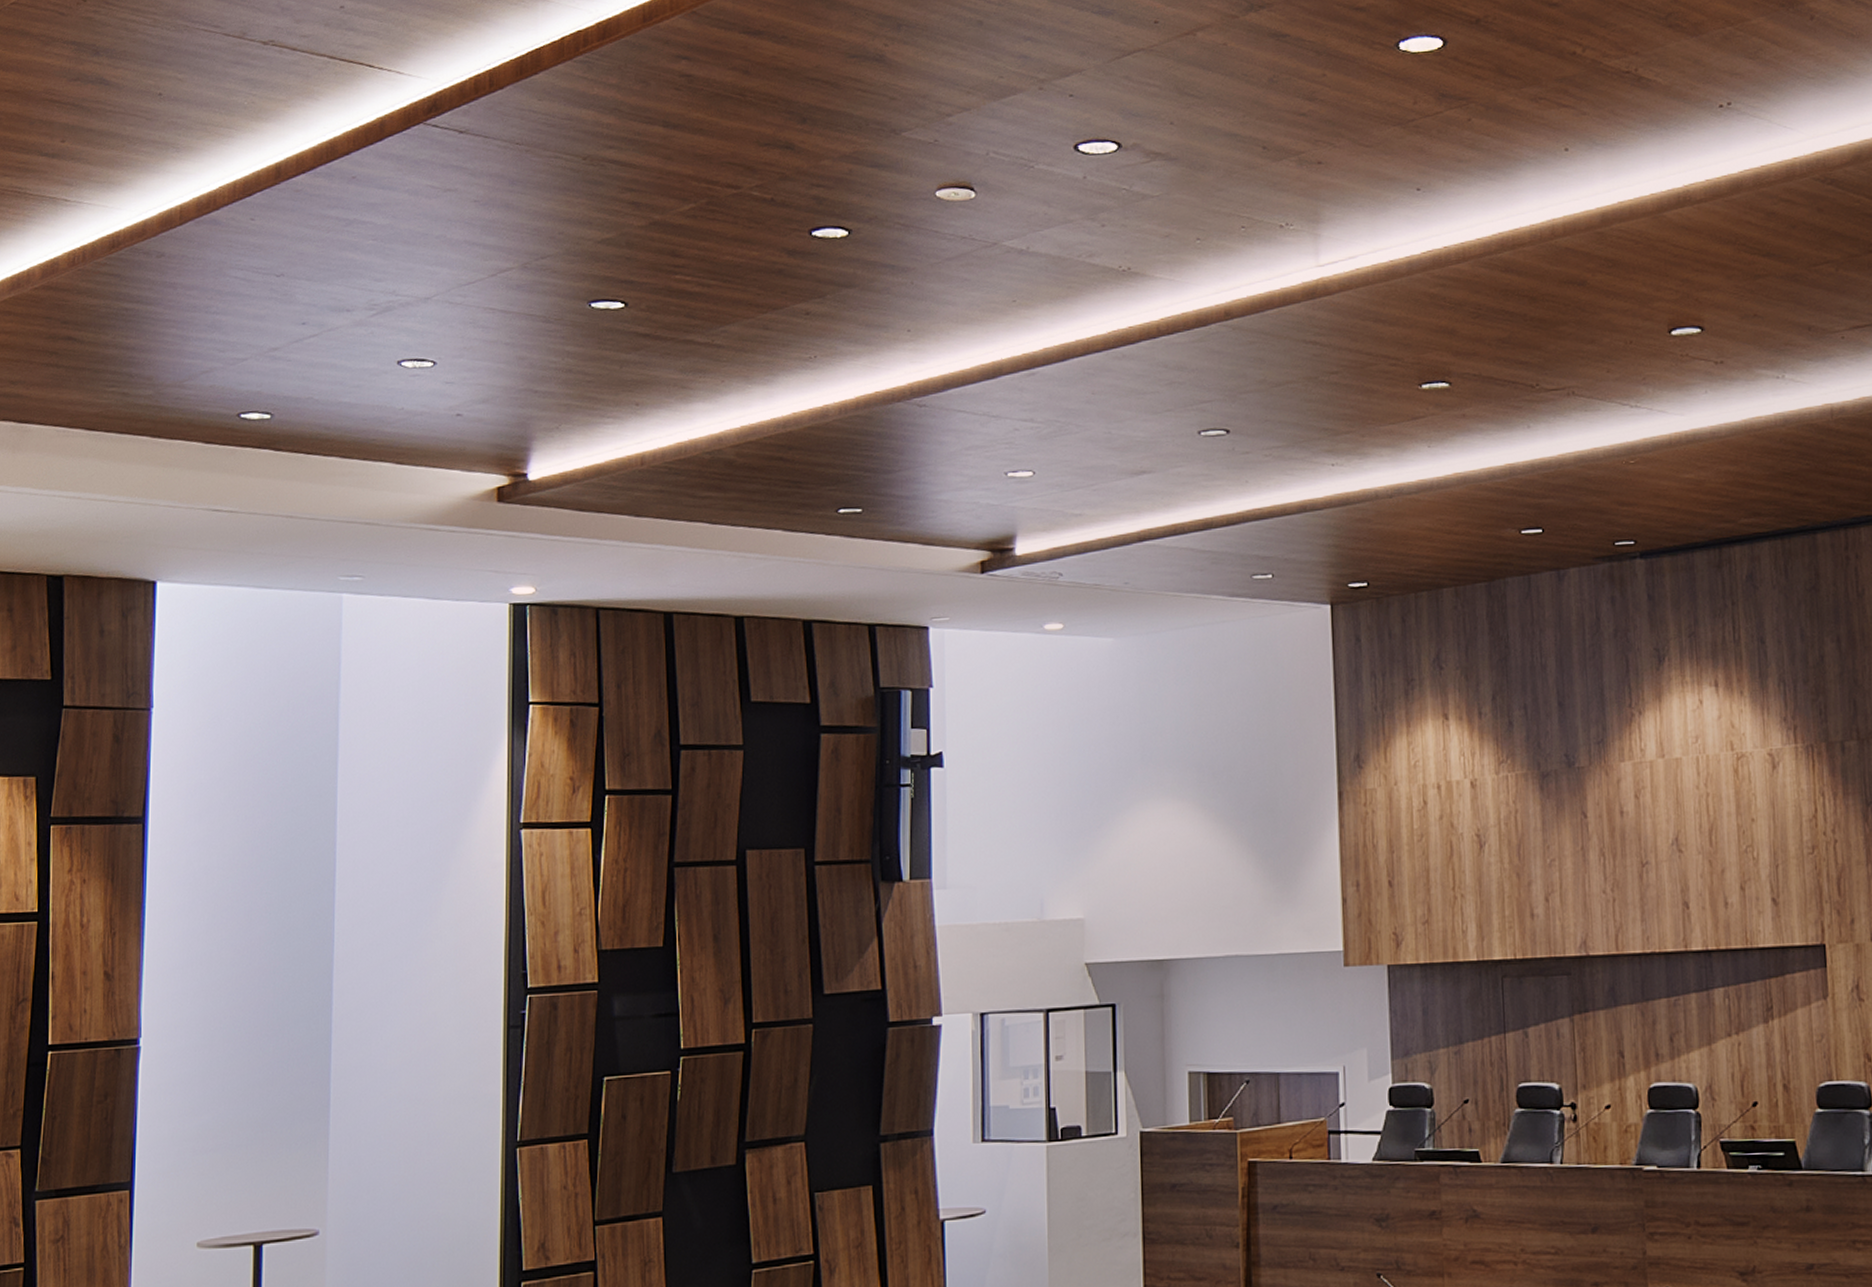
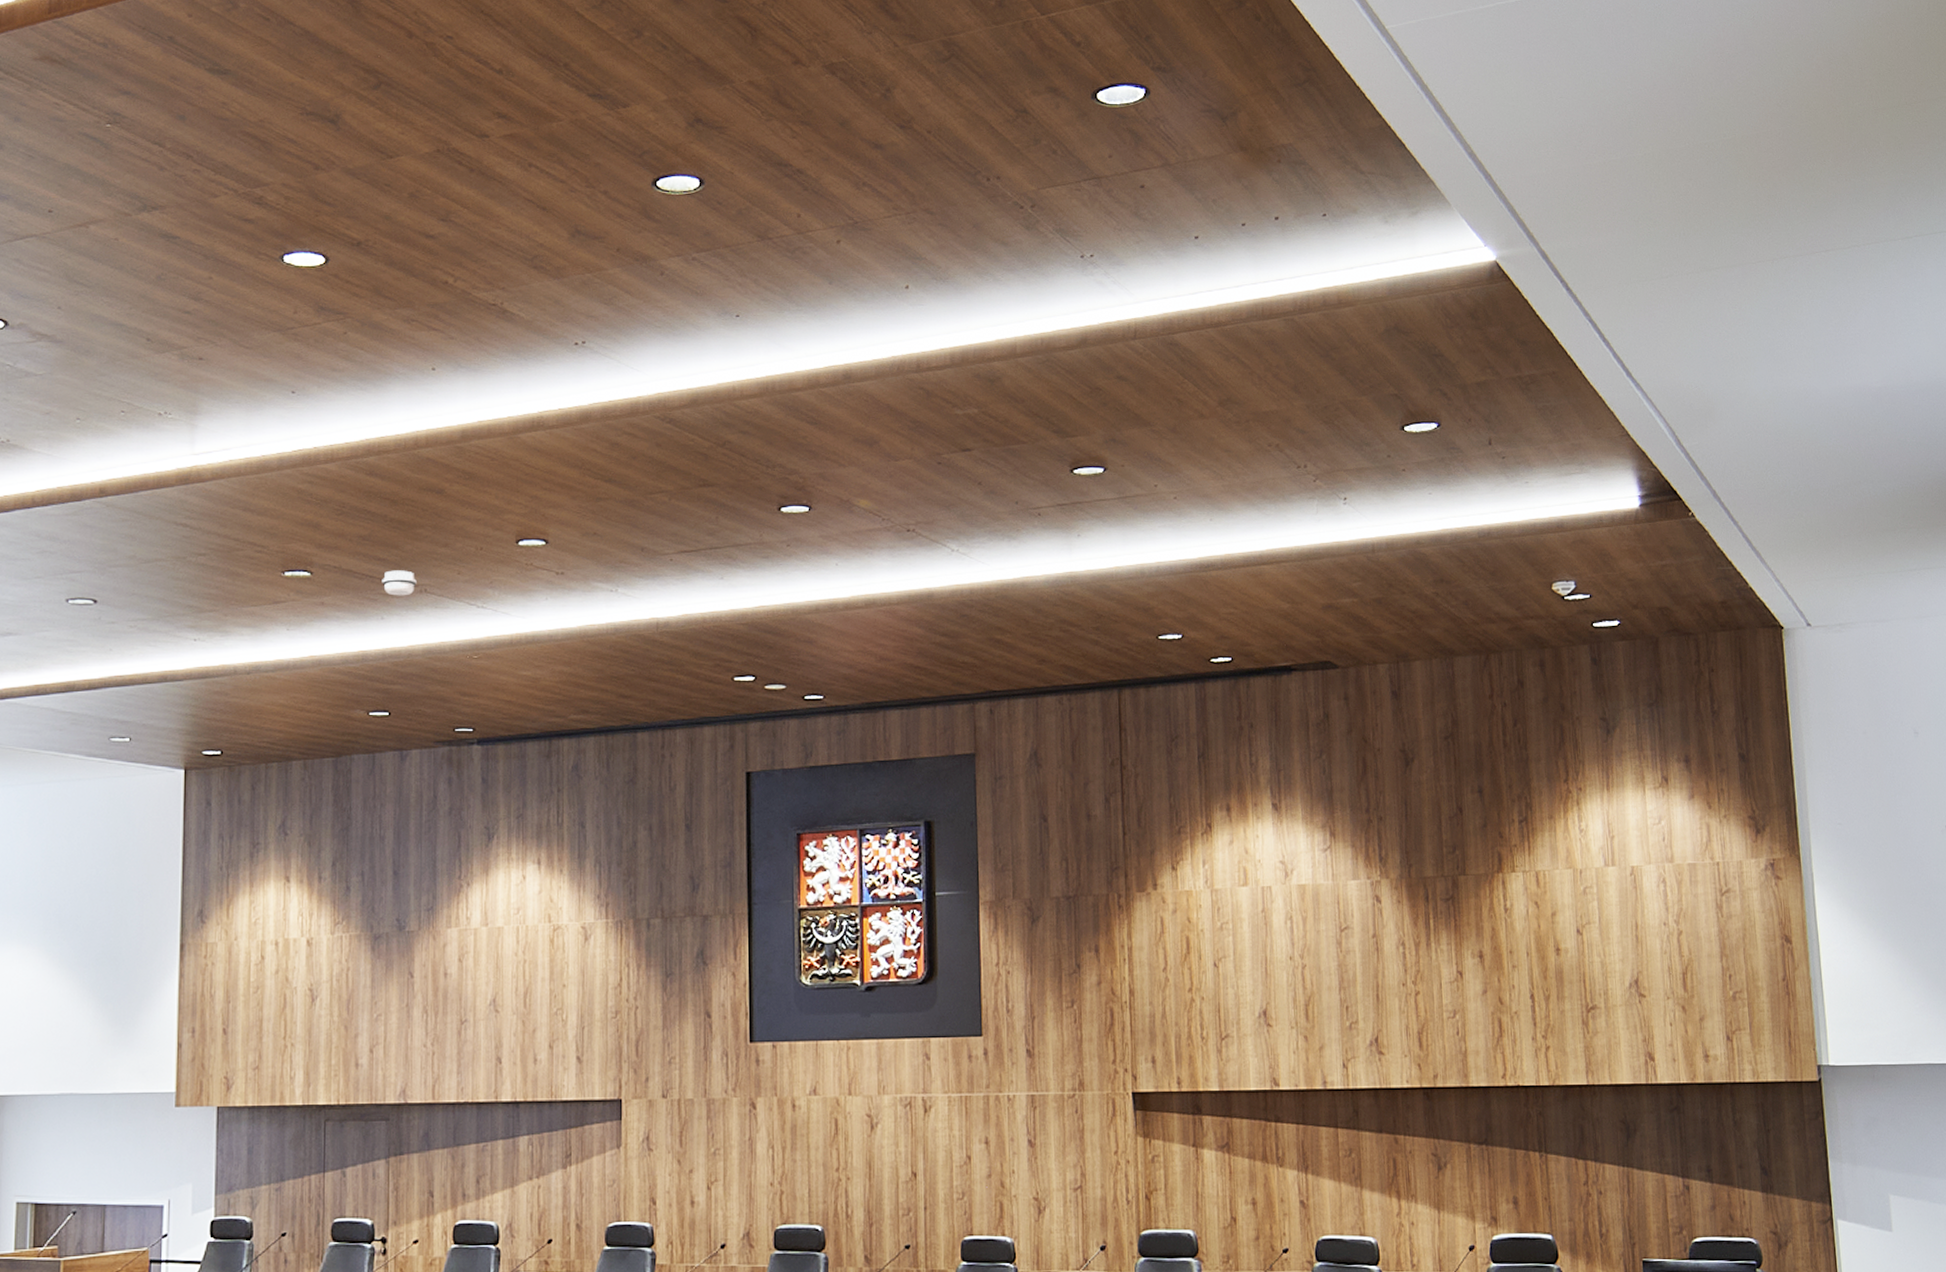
smoke detector: none [1525,372,1563,402] -> present [382,570,417,596]

